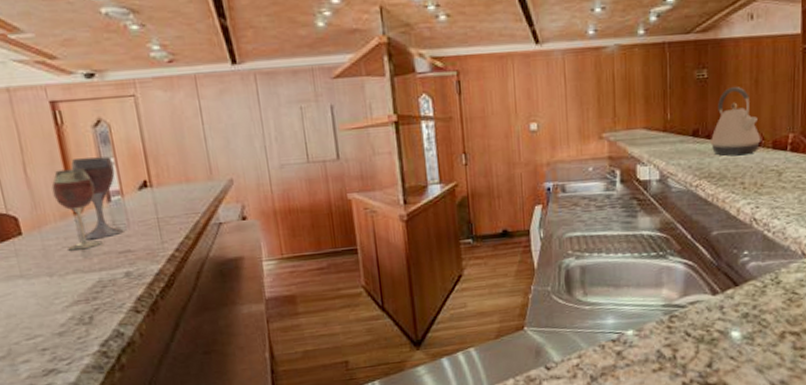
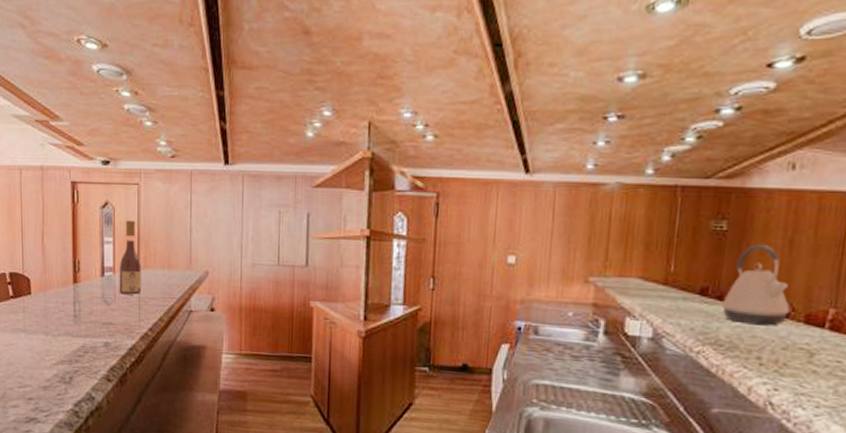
wineglass: present [51,168,102,251] -> none [60,242,93,316]
cup: present [70,156,123,239] -> none [78,234,111,308]
wine bottle: none [126,136,159,218] -> present [119,220,141,295]

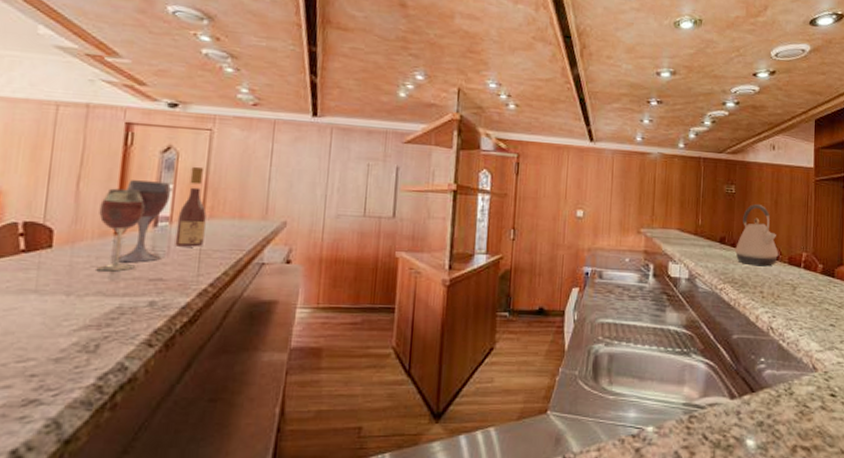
wineglass: none [60,242,93,316] -> present [96,188,145,272]
cup: none [78,234,111,308] -> present [118,180,171,262]

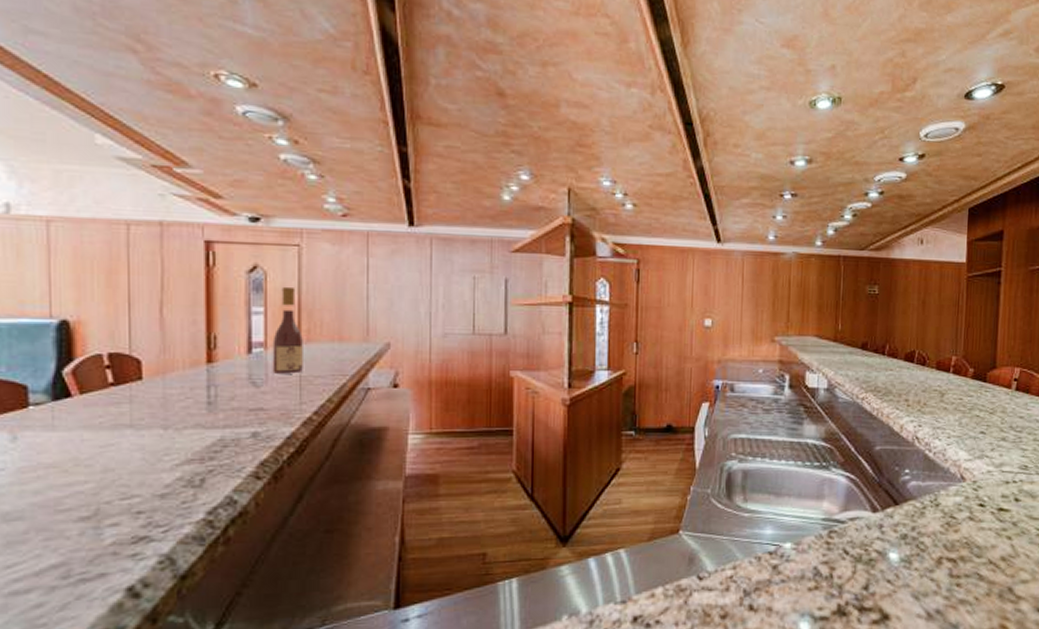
wineglass: present [96,188,145,272] -> none [188,313,236,403]
cup: present [118,180,171,262] -> none [214,304,262,391]
kettle: present [735,204,779,267] -> none [878,306,926,373]

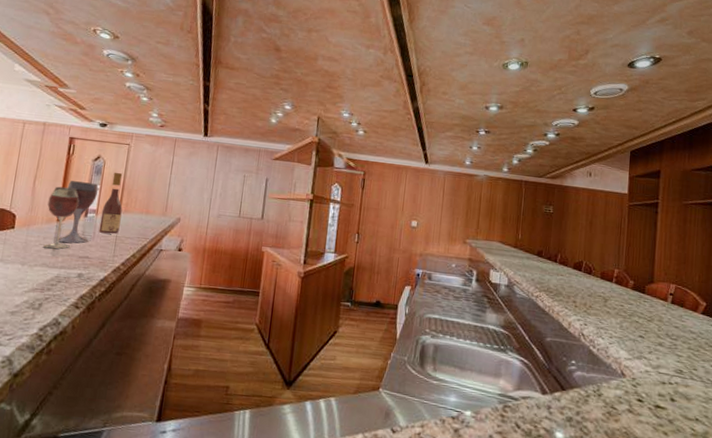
wineglass: none [188,313,236,403] -> present [43,186,80,250]
cup: none [214,304,262,391] -> present [58,180,99,244]

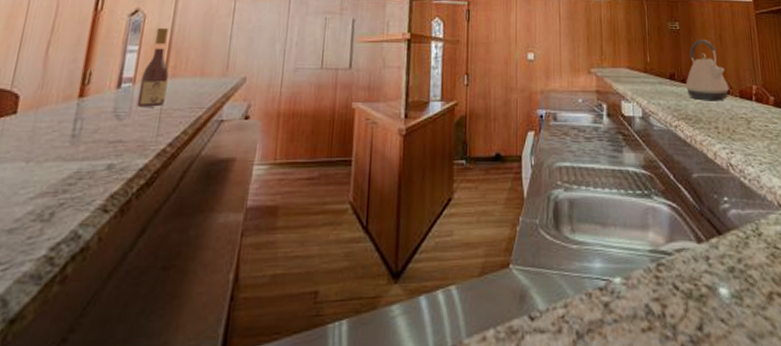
wineglass: present [43,186,80,250] -> none [57,52,111,135]
cup: present [58,180,99,244] -> none [80,43,136,124]
kettle: none [551,223,592,279] -> present [686,40,729,101]

